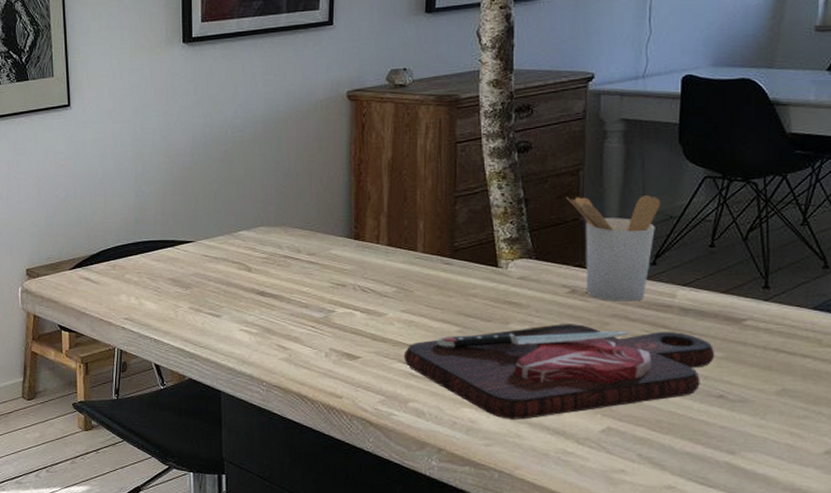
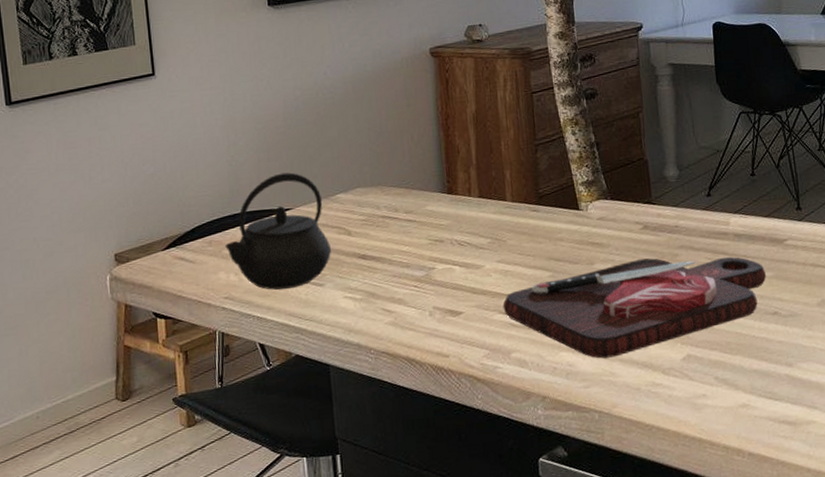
kettle: none [128,206,230,317] -> present [225,172,331,290]
utensil holder: present [565,196,661,302] -> none [630,132,709,234]

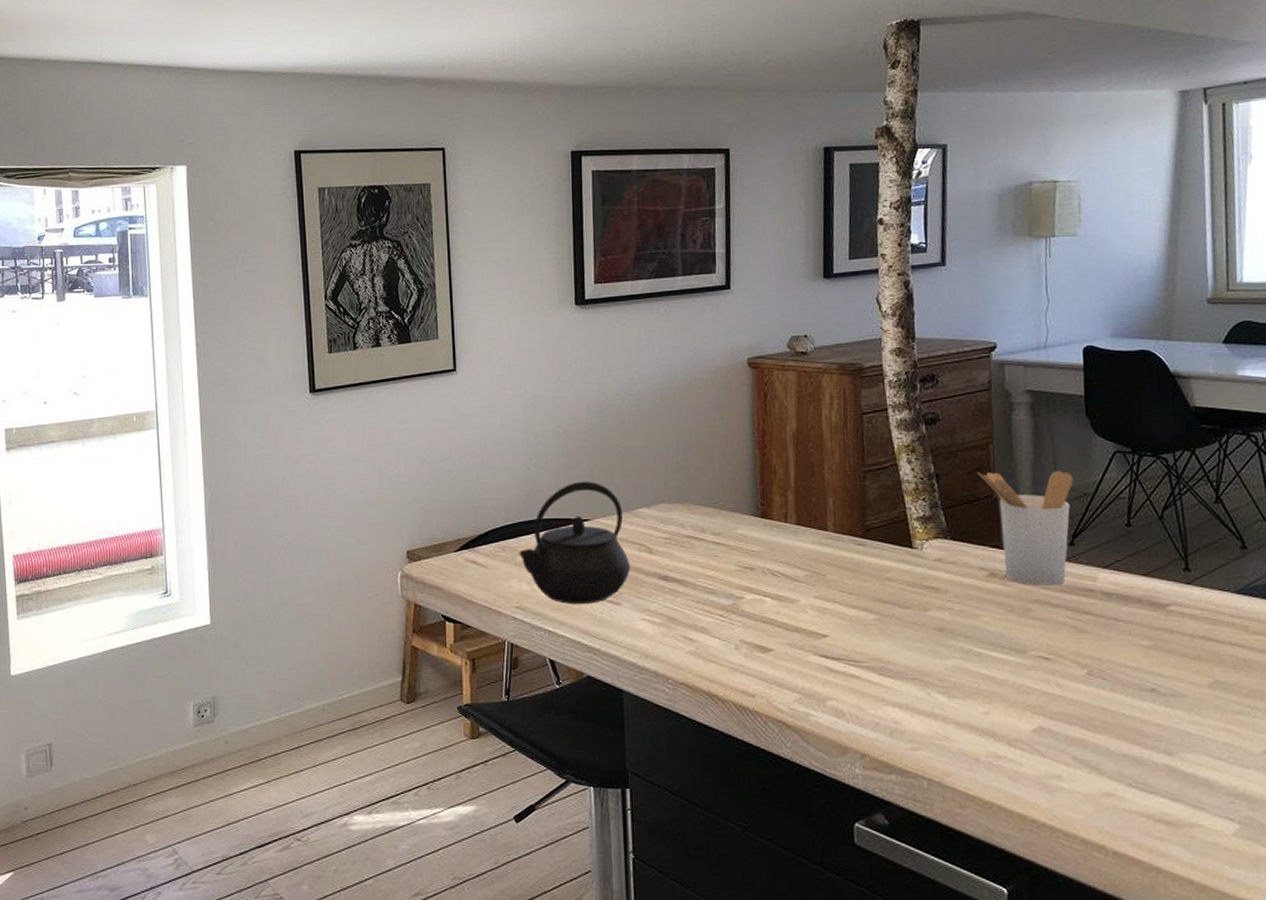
cutting board: present [503,256,767,358] -> none [819,610,1143,719]
utensil holder: none [630,132,709,234] -> present [976,471,1074,586]

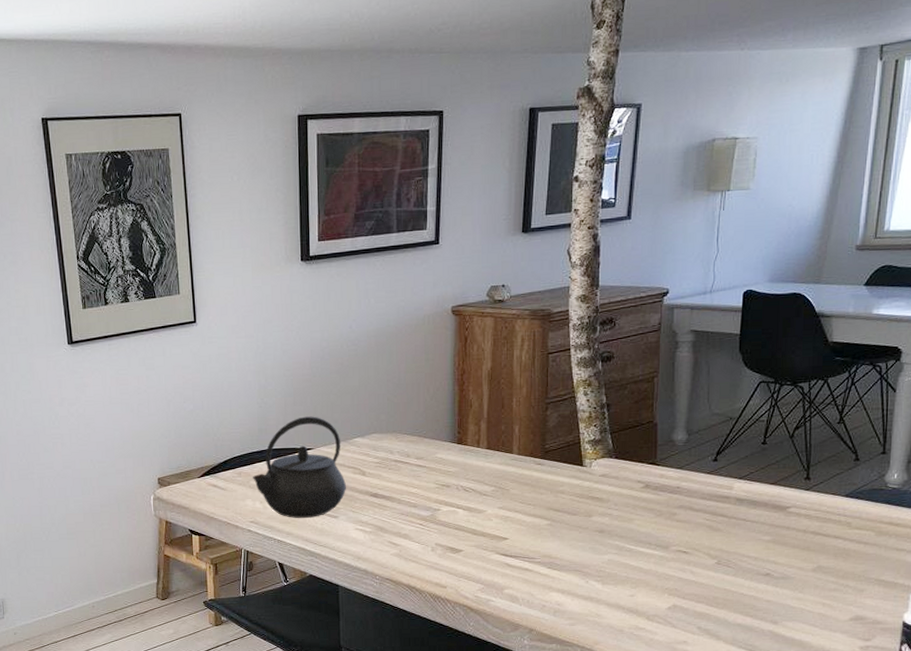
utensil holder: present [976,471,1074,586] -> none [642,399,723,494]

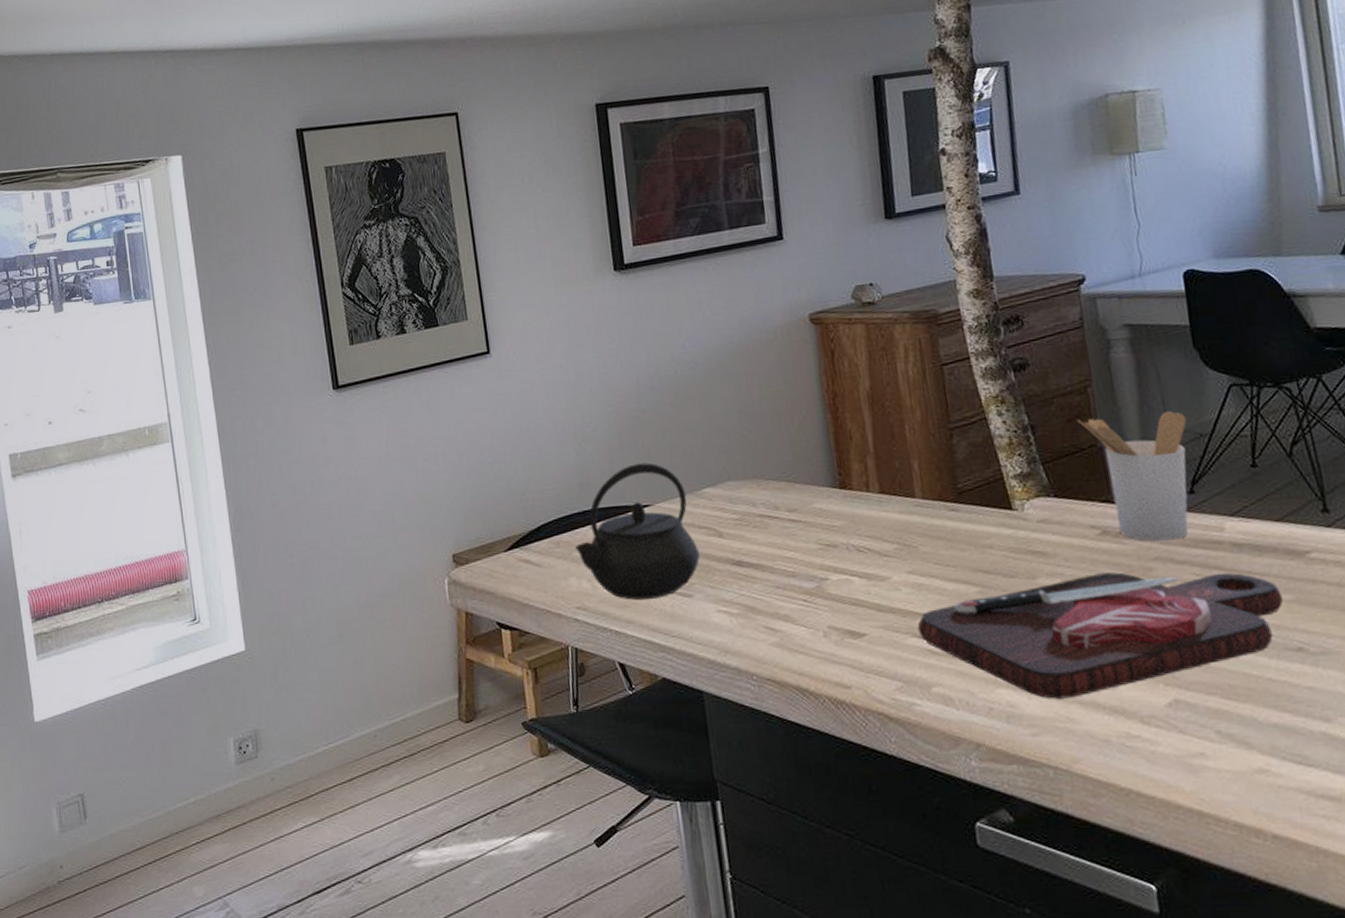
cutting board: none [500,515,764,601] -> present [917,572,1284,699]
utensil holder: none [642,399,723,494] -> present [1076,411,1189,541]

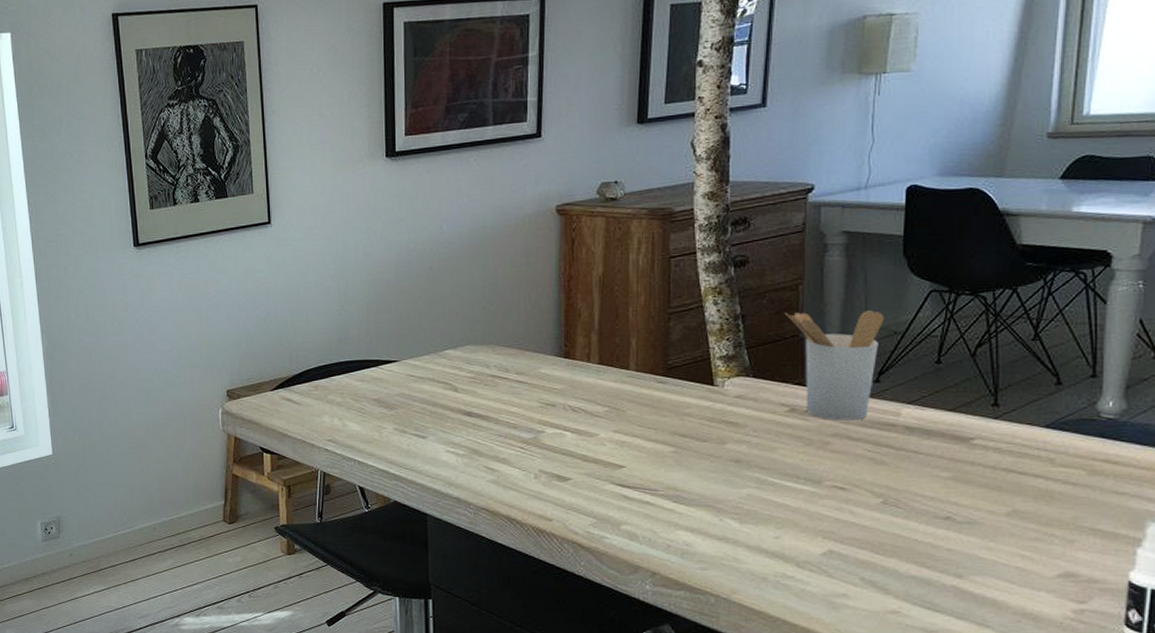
kettle: present [575,462,700,601] -> none [331,325,436,438]
cutting board: present [917,572,1284,699] -> none [616,444,942,543]

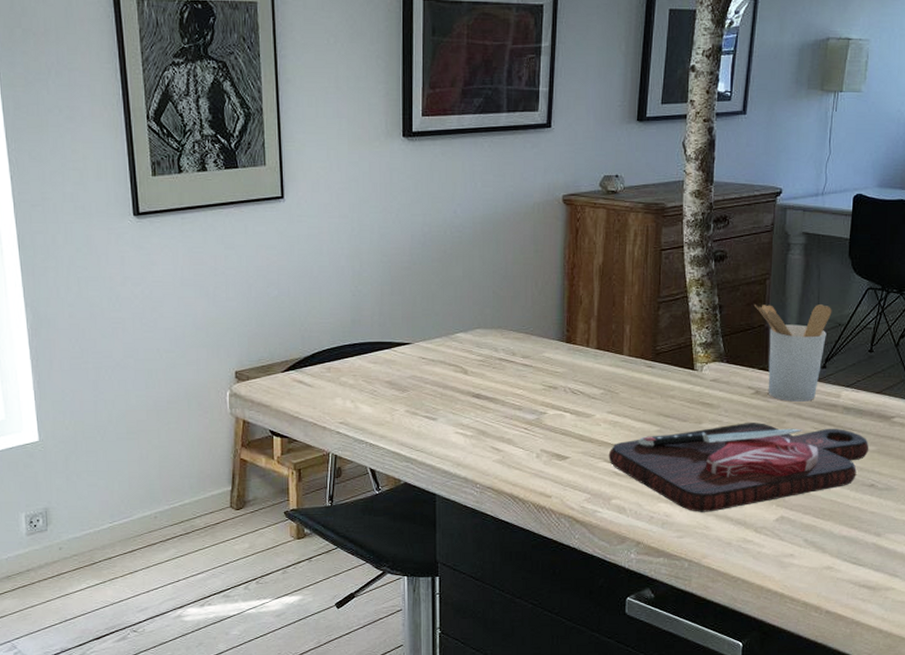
cutting board: none [616,444,942,543] -> present [608,423,869,512]

